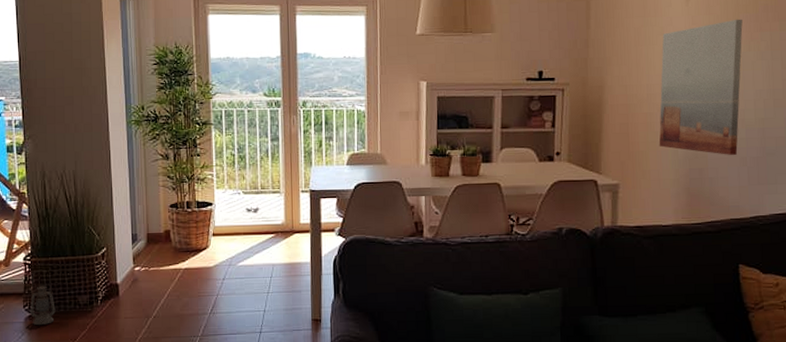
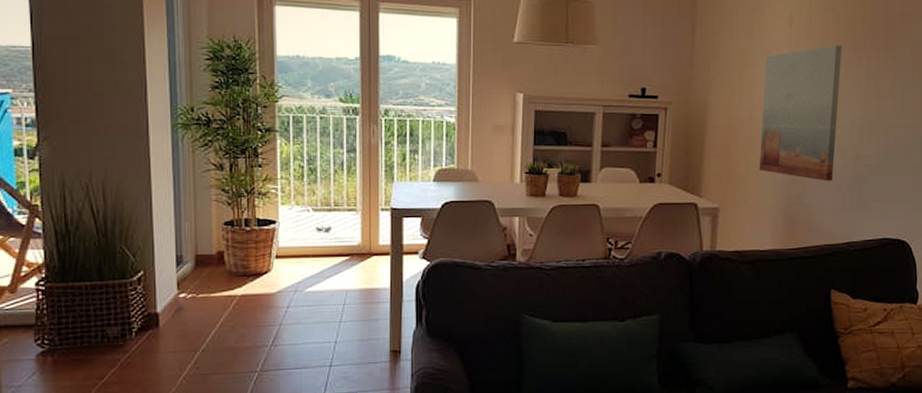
lantern: present [30,269,56,326] -> none [44,296,77,363]

